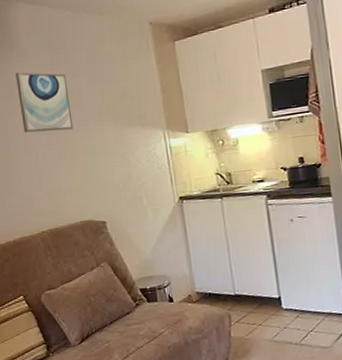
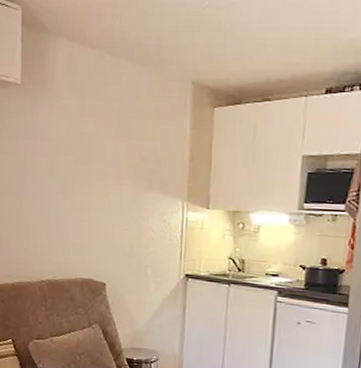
wall art: present [15,72,74,133] -> none [41,112,94,182]

